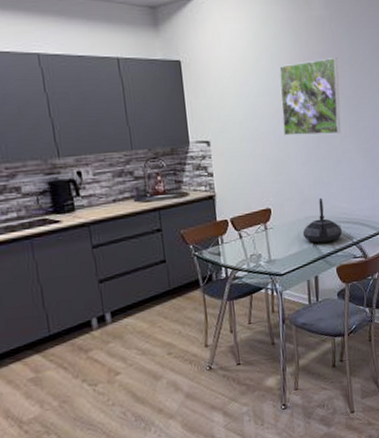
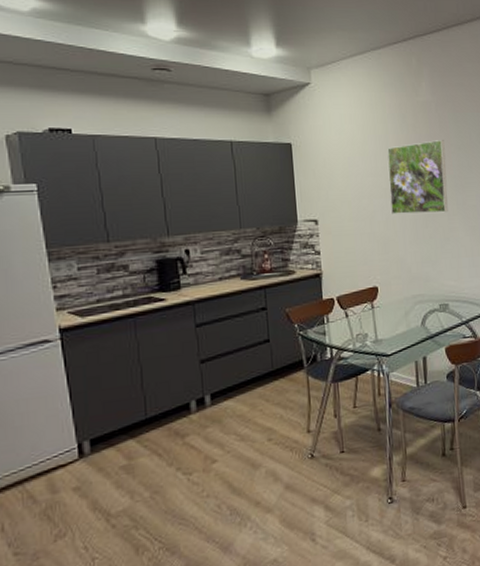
teapot: present [302,197,342,243] -> none [410,275,451,322]

